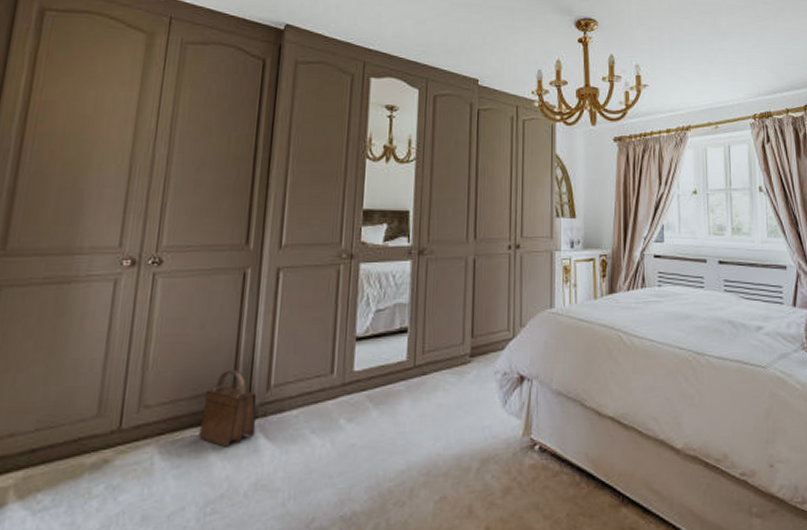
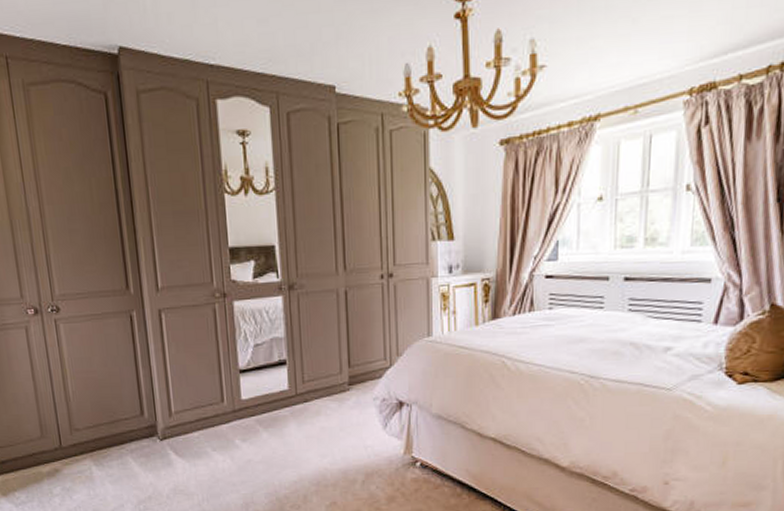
handbag: present [198,369,257,447] -> none [119,399,167,461]

